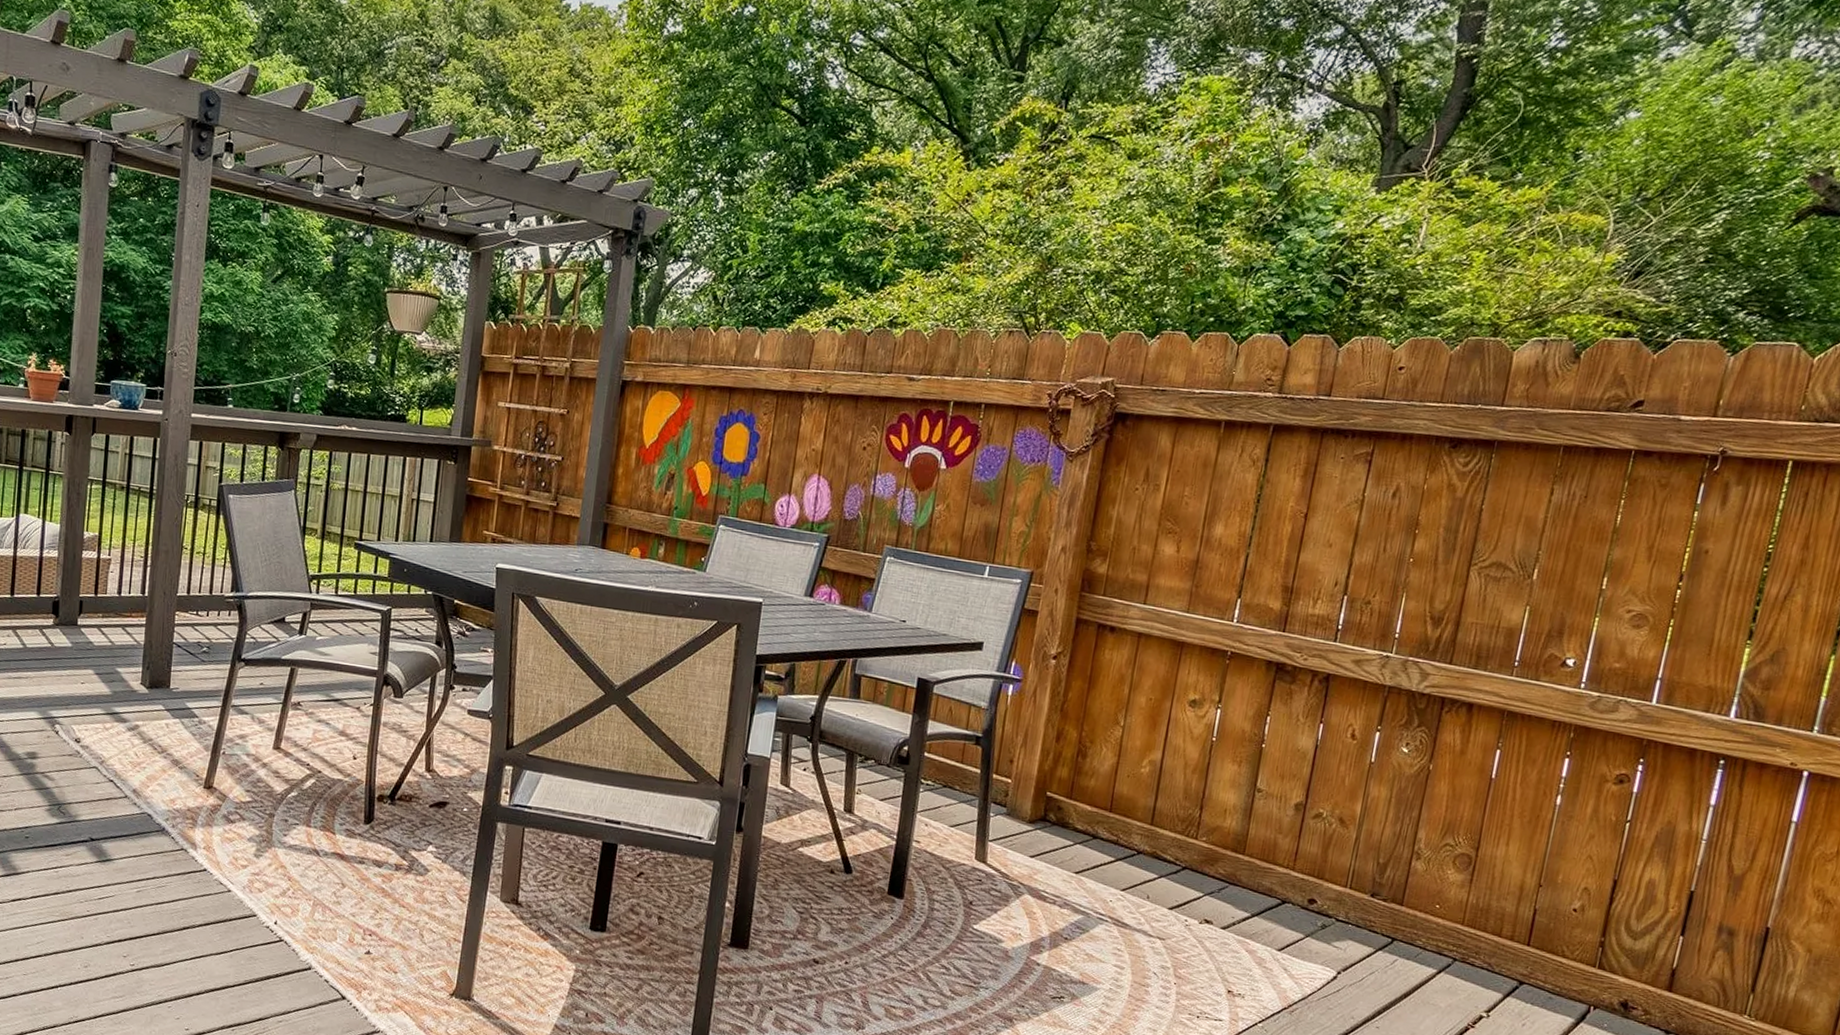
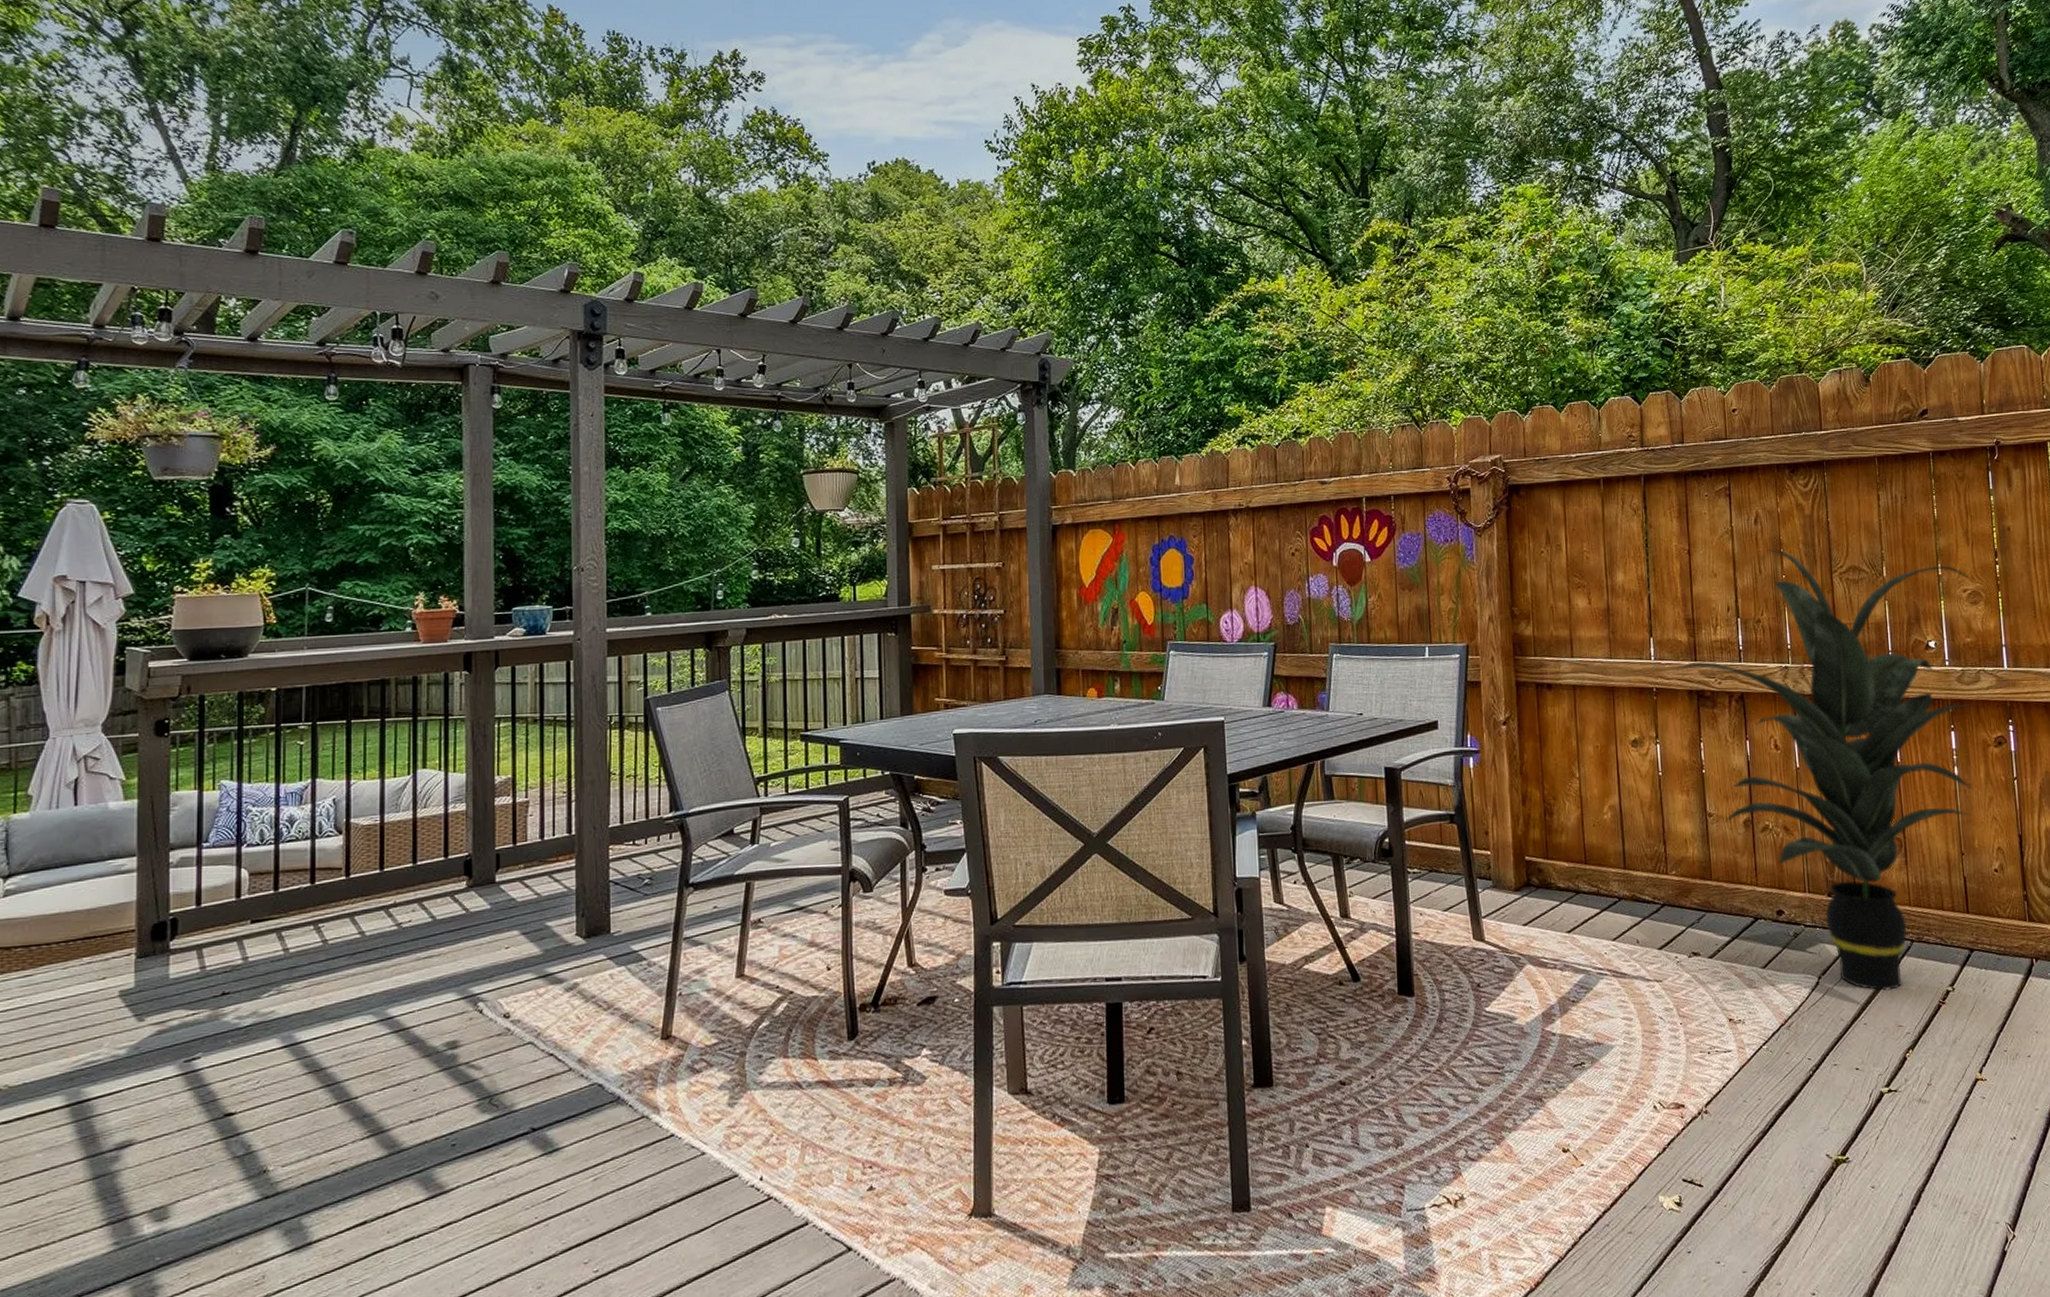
indoor plant: none [1259,527,1639,1003] -> present [1676,548,1975,991]

